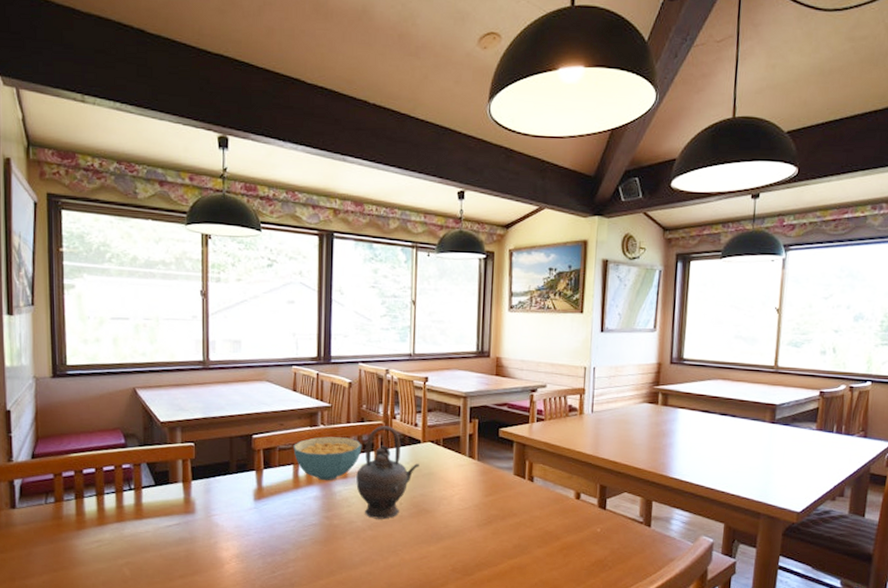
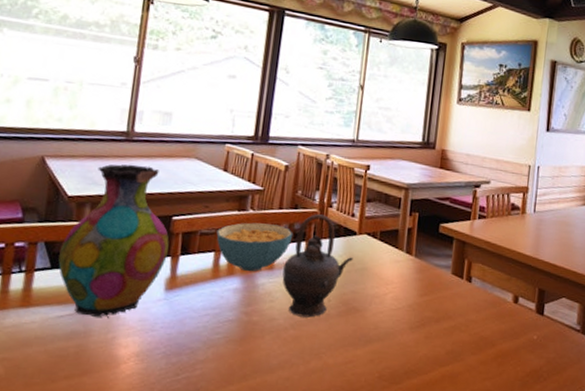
vase: none [160,390,252,527] -> present [58,164,169,318]

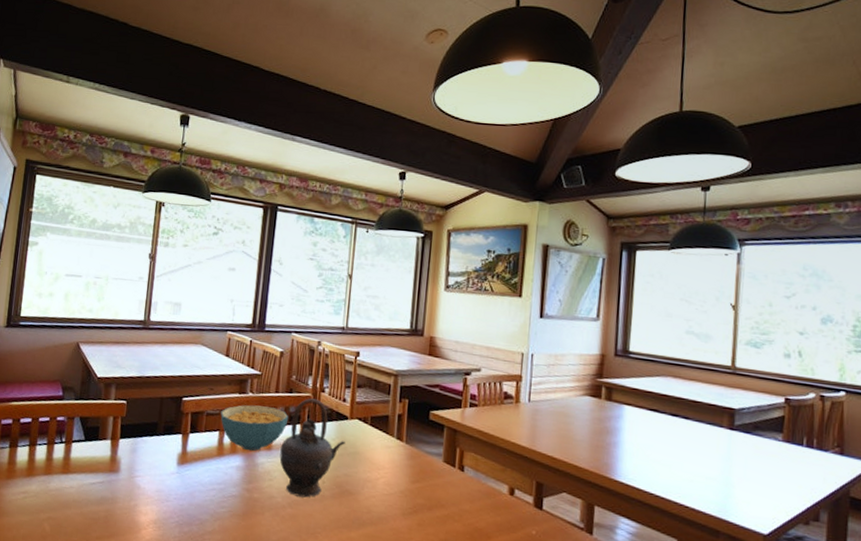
vase: present [58,164,169,318] -> none [90,349,180,487]

